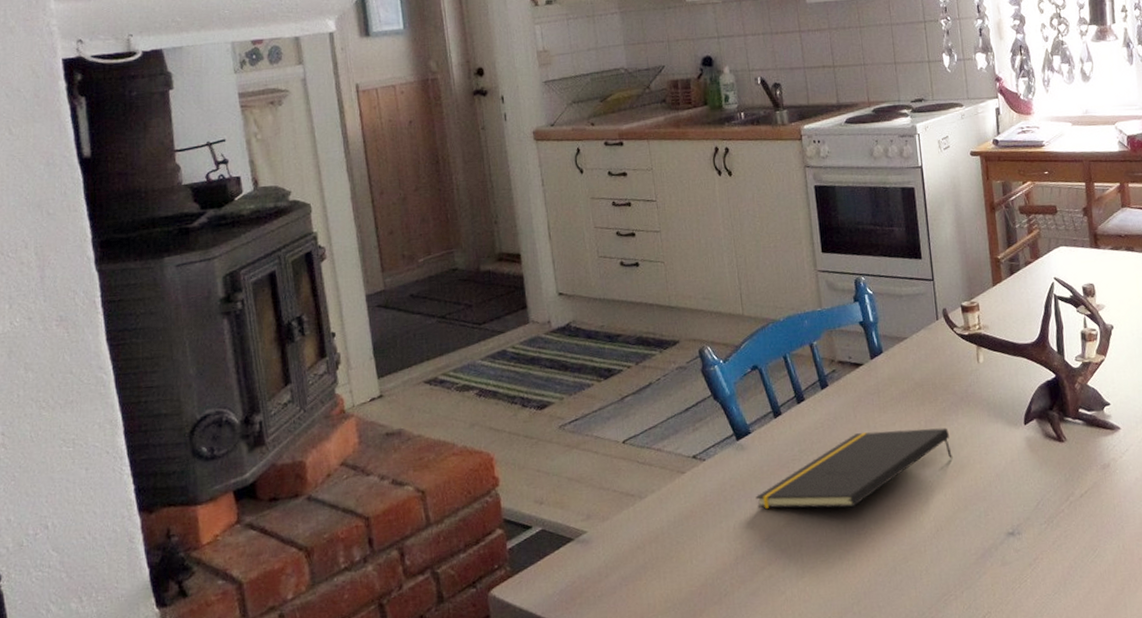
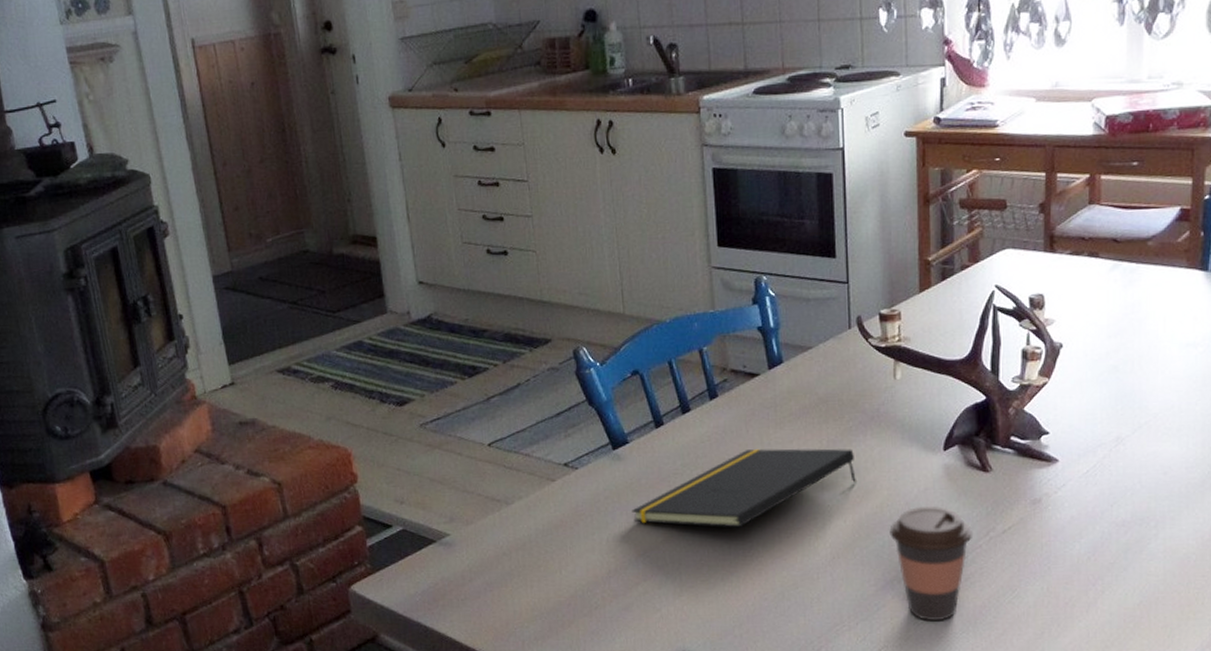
coffee cup: none [984,476,1056,585] -> present [889,506,974,622]

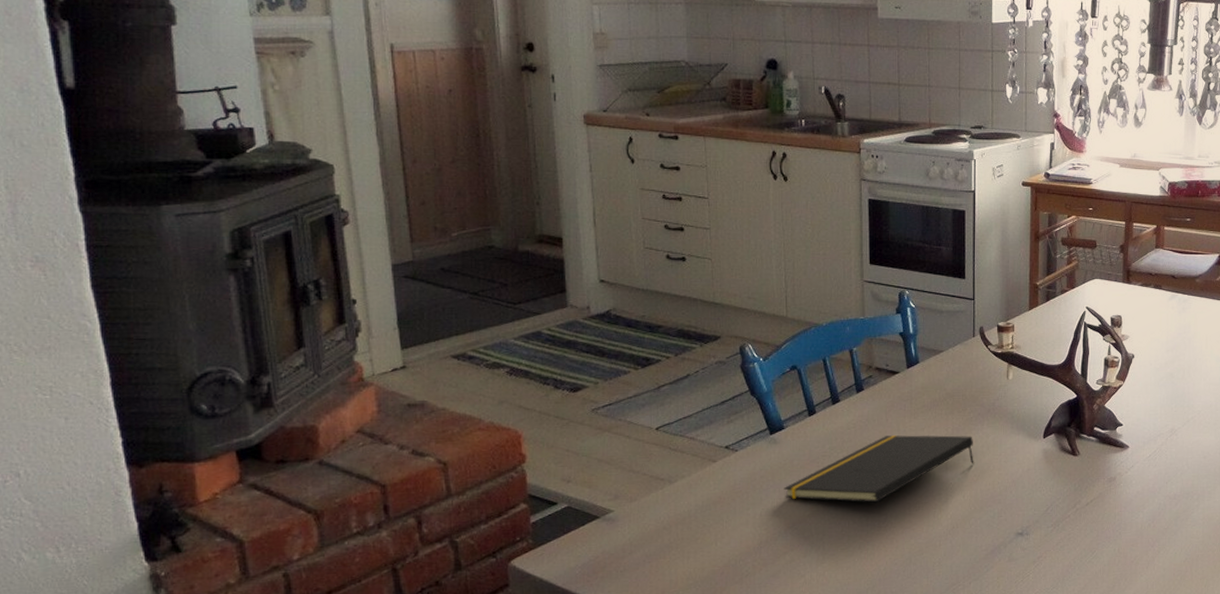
coffee cup: present [889,506,974,622] -> none [999,483,1064,579]

